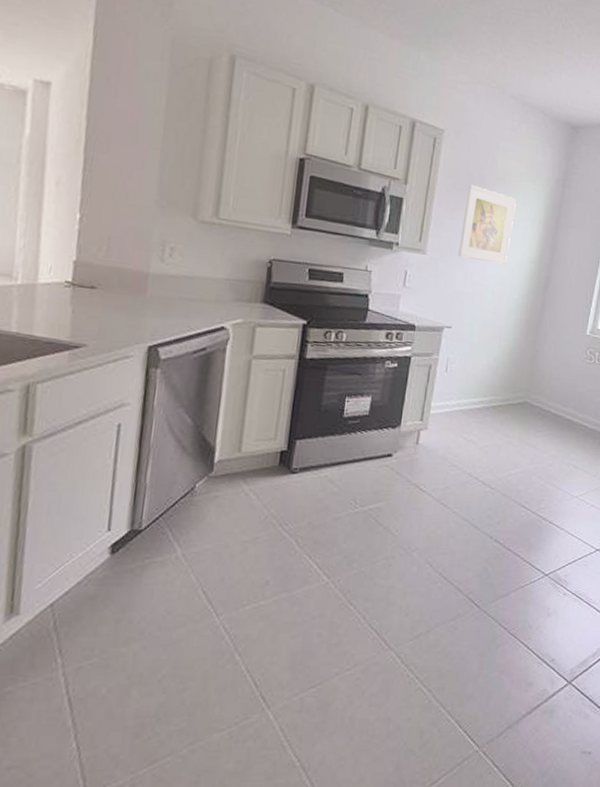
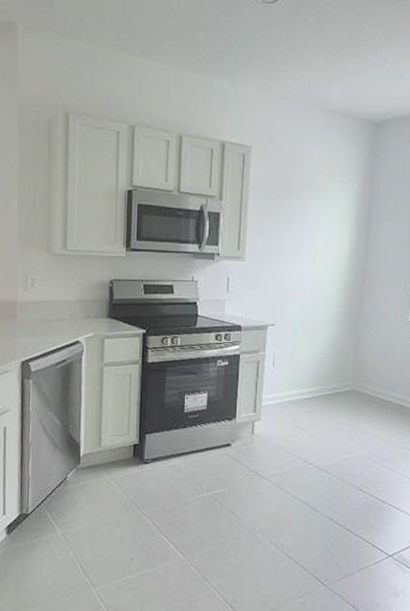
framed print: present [458,185,517,265] -> none [275,192,326,262]

